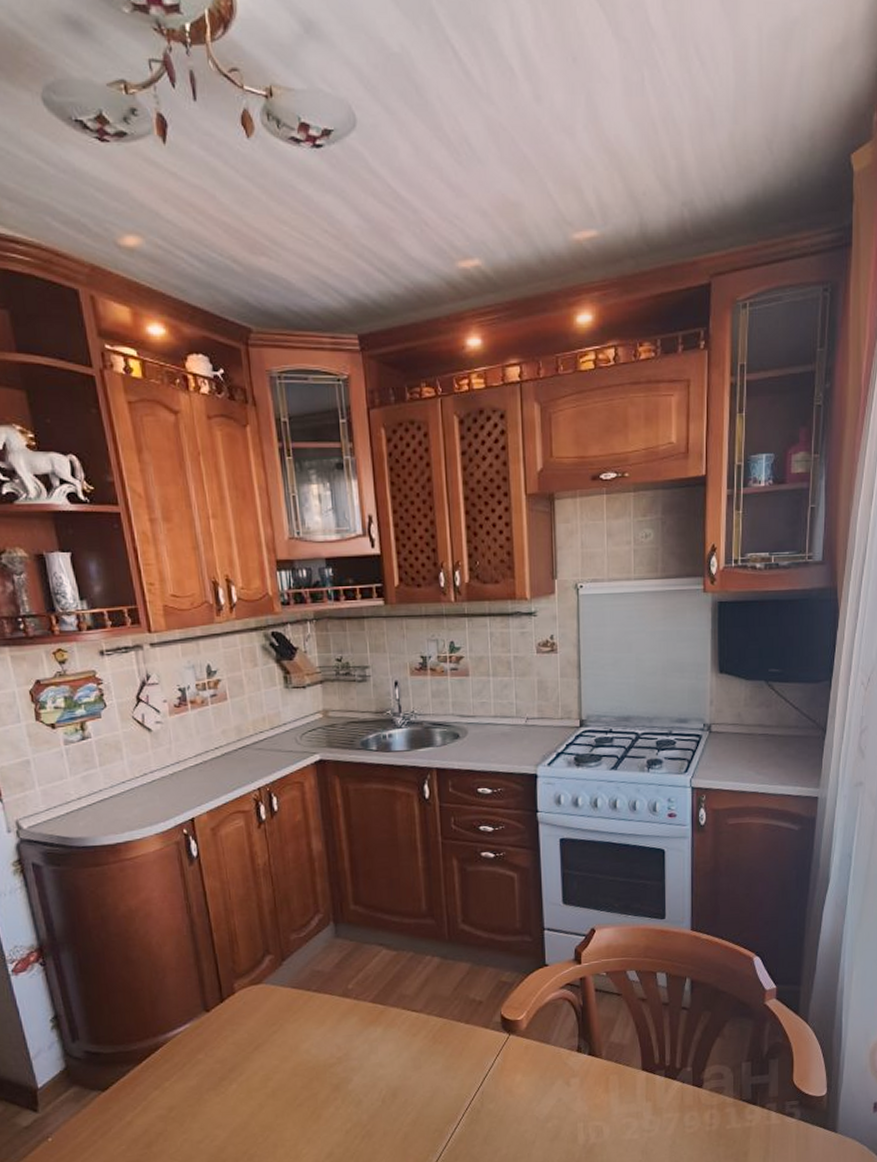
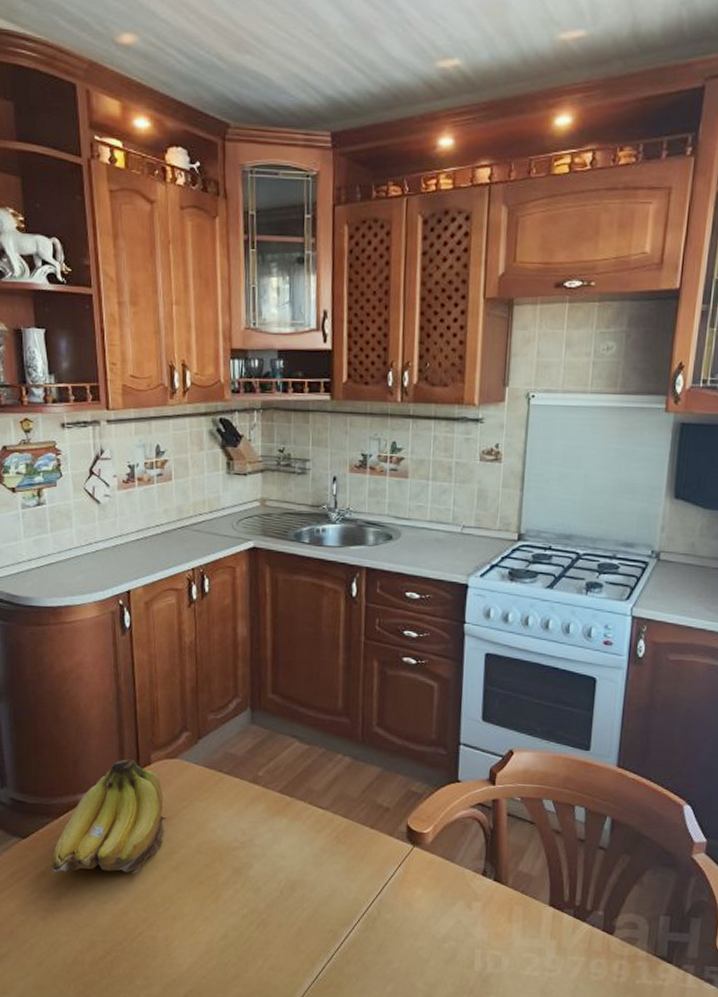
fruit: none [137,991,257,1123] -> present [52,759,166,875]

